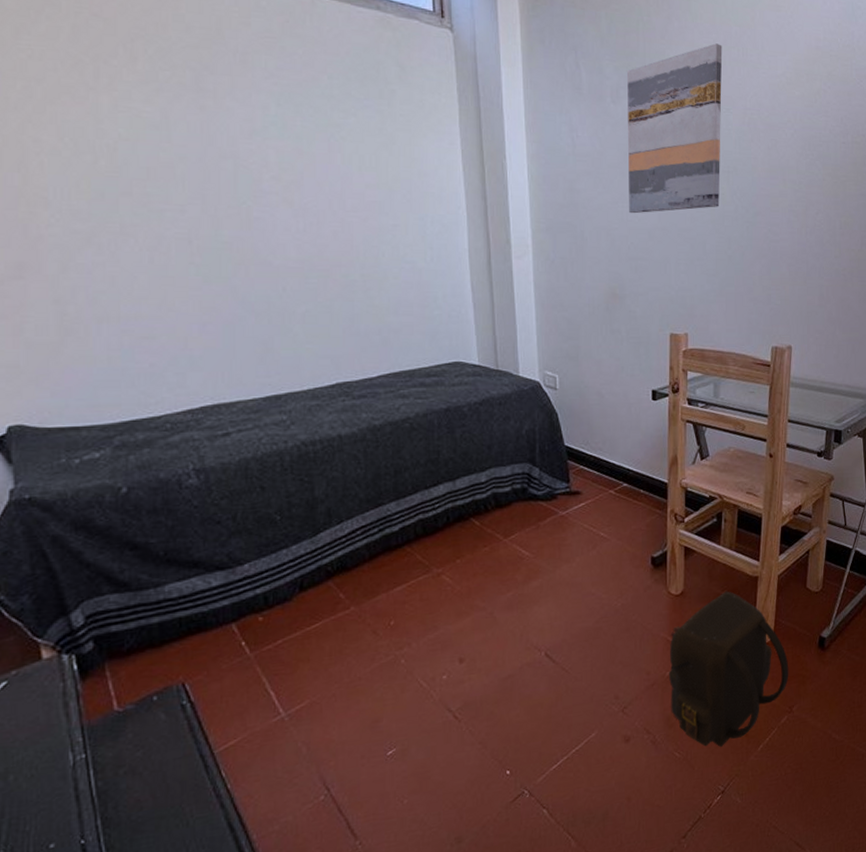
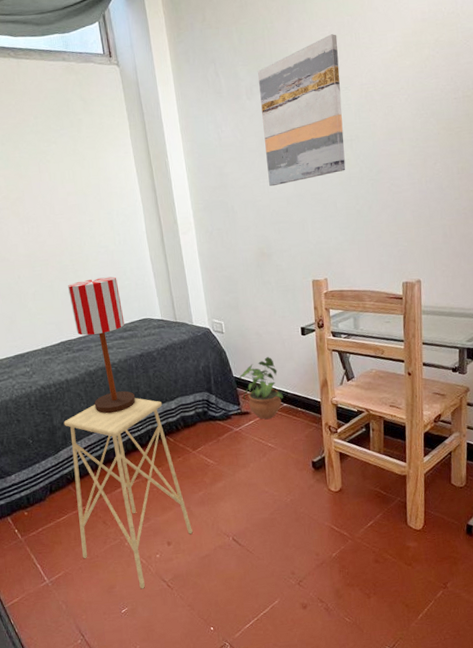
side table: none [329,466,494,723] -> present [63,398,193,589]
table lamp: none [353,302,434,485] -> present [67,276,136,414]
potted plant: none [571,424,623,501] -> present [238,357,283,419]
backpack: present [669,591,789,747] -> none [334,487,441,615]

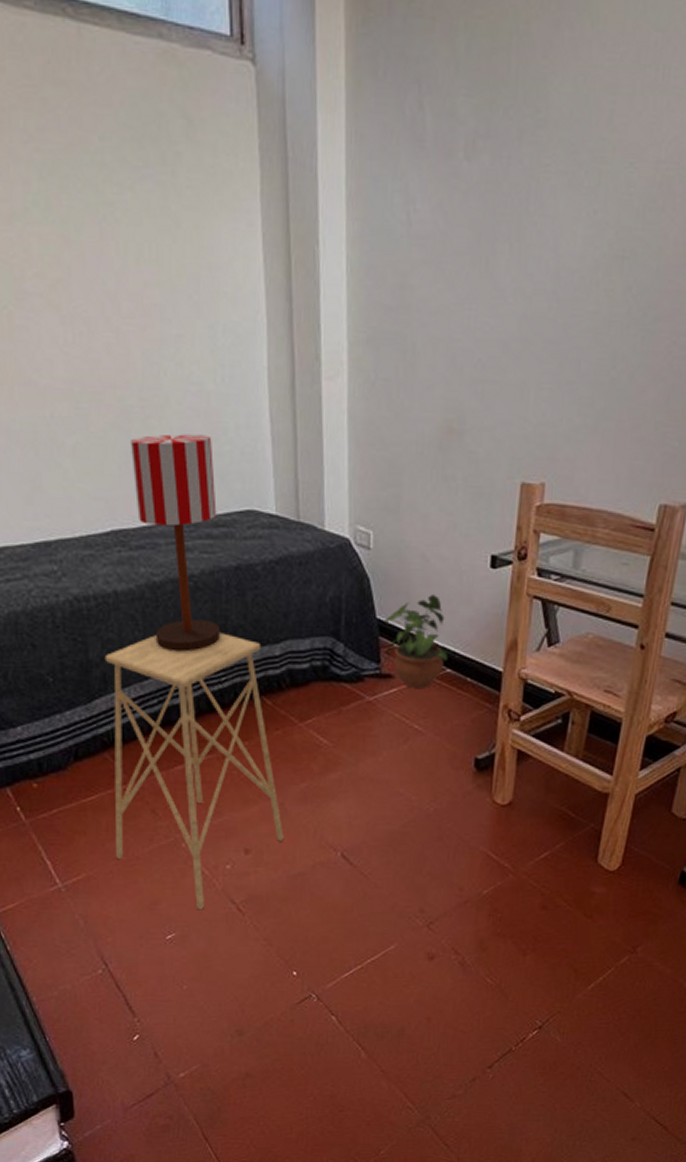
wall art: present [258,34,346,187] -> none [478,61,633,319]

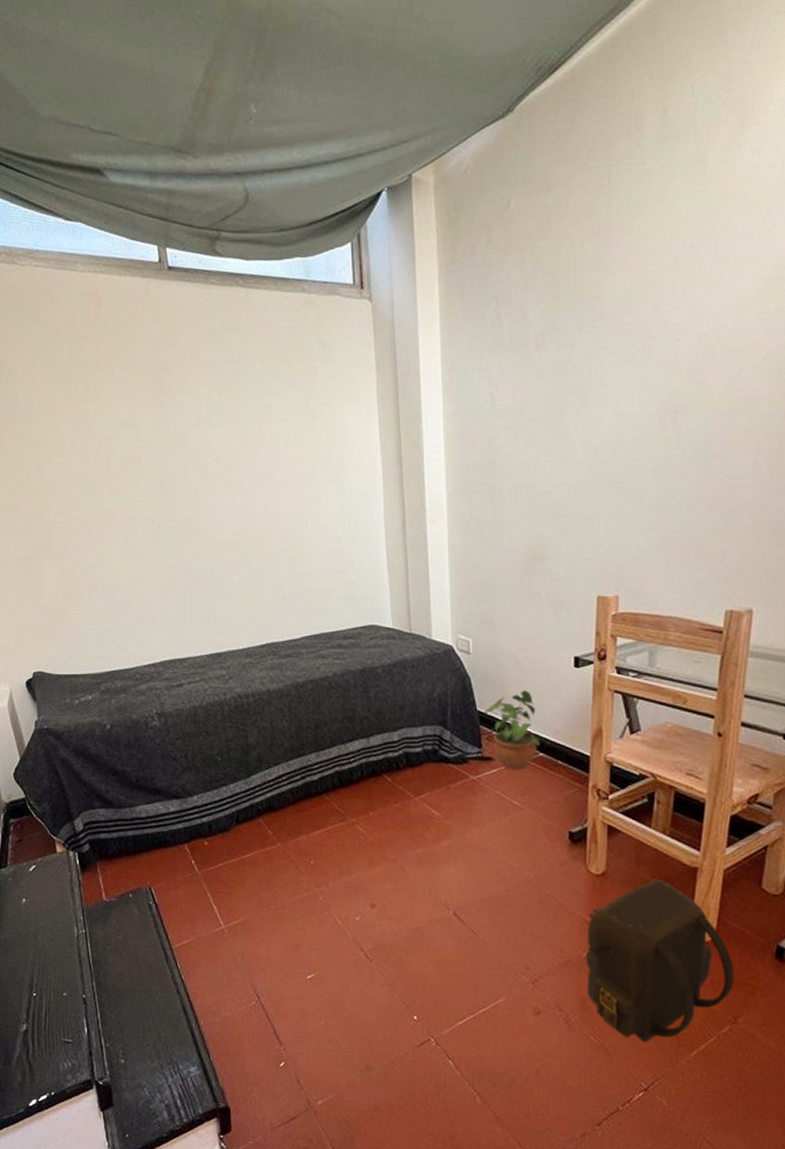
side table: present [104,633,284,910] -> none [260,723,404,955]
table lamp: present [129,434,221,652] -> none [280,569,350,738]
backpack: none [485,806,638,979] -> present [586,878,735,1042]

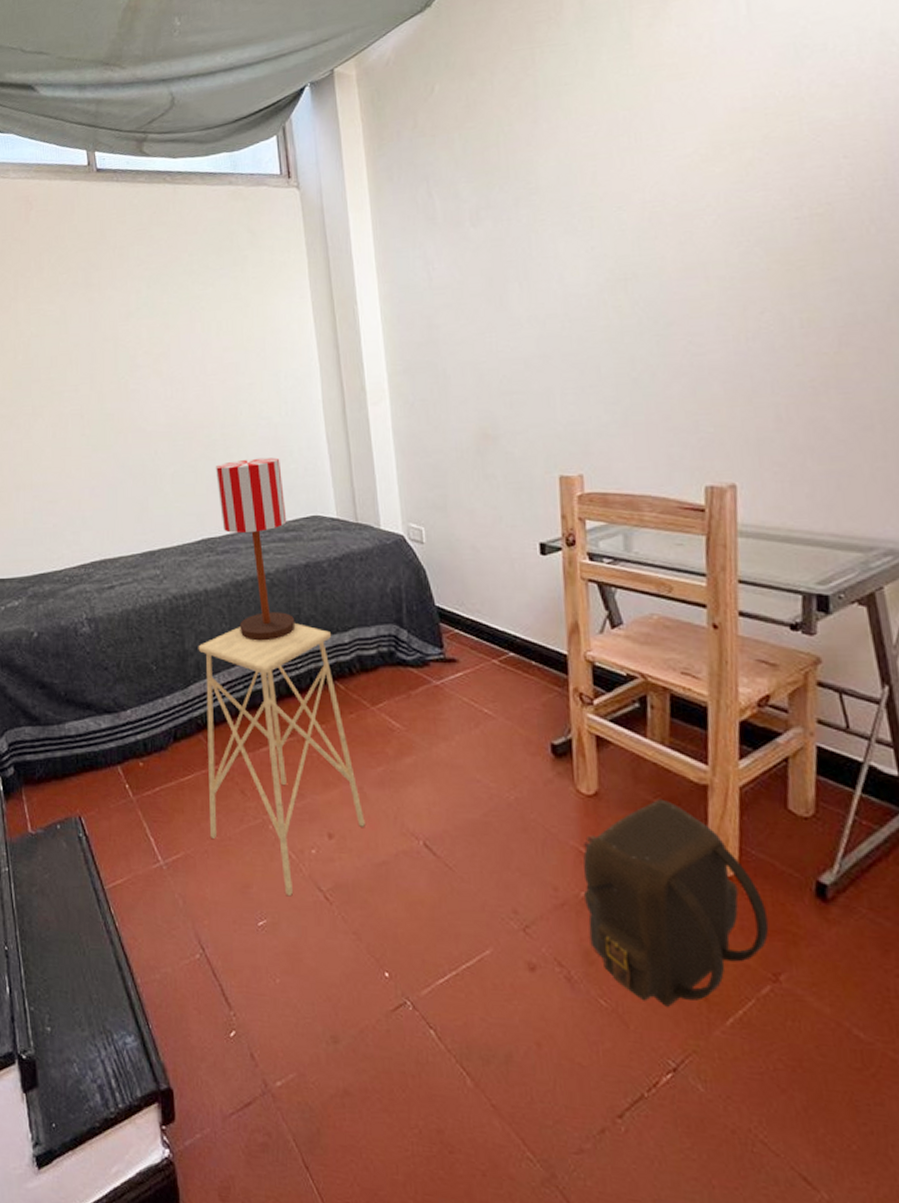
side table: none [260,723,404,955] -> present [198,623,365,897]
table lamp: none [280,569,350,738] -> present [215,457,296,641]
potted plant: present [483,690,540,769] -> none [443,582,509,672]

